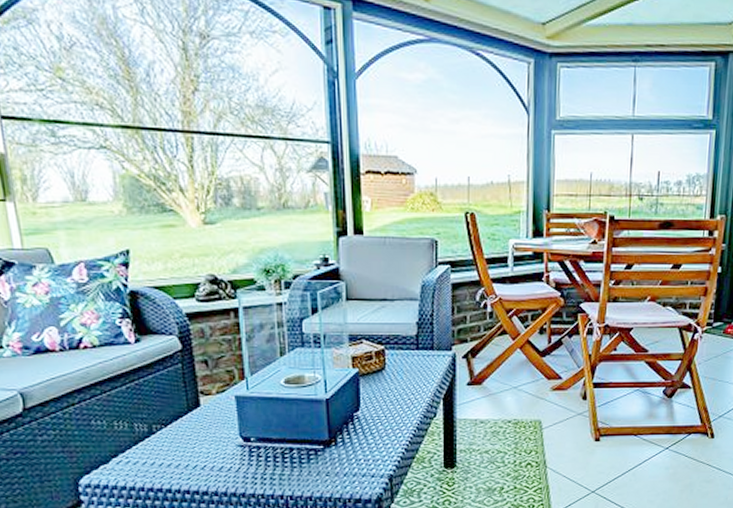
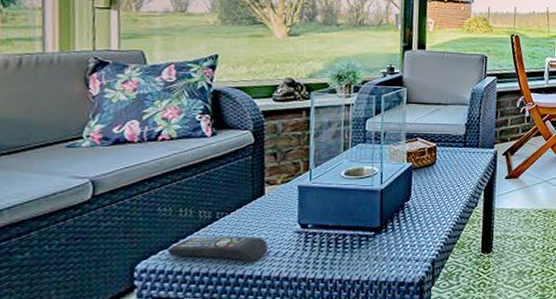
remote control: none [108,450,212,478] -> present [167,236,268,262]

